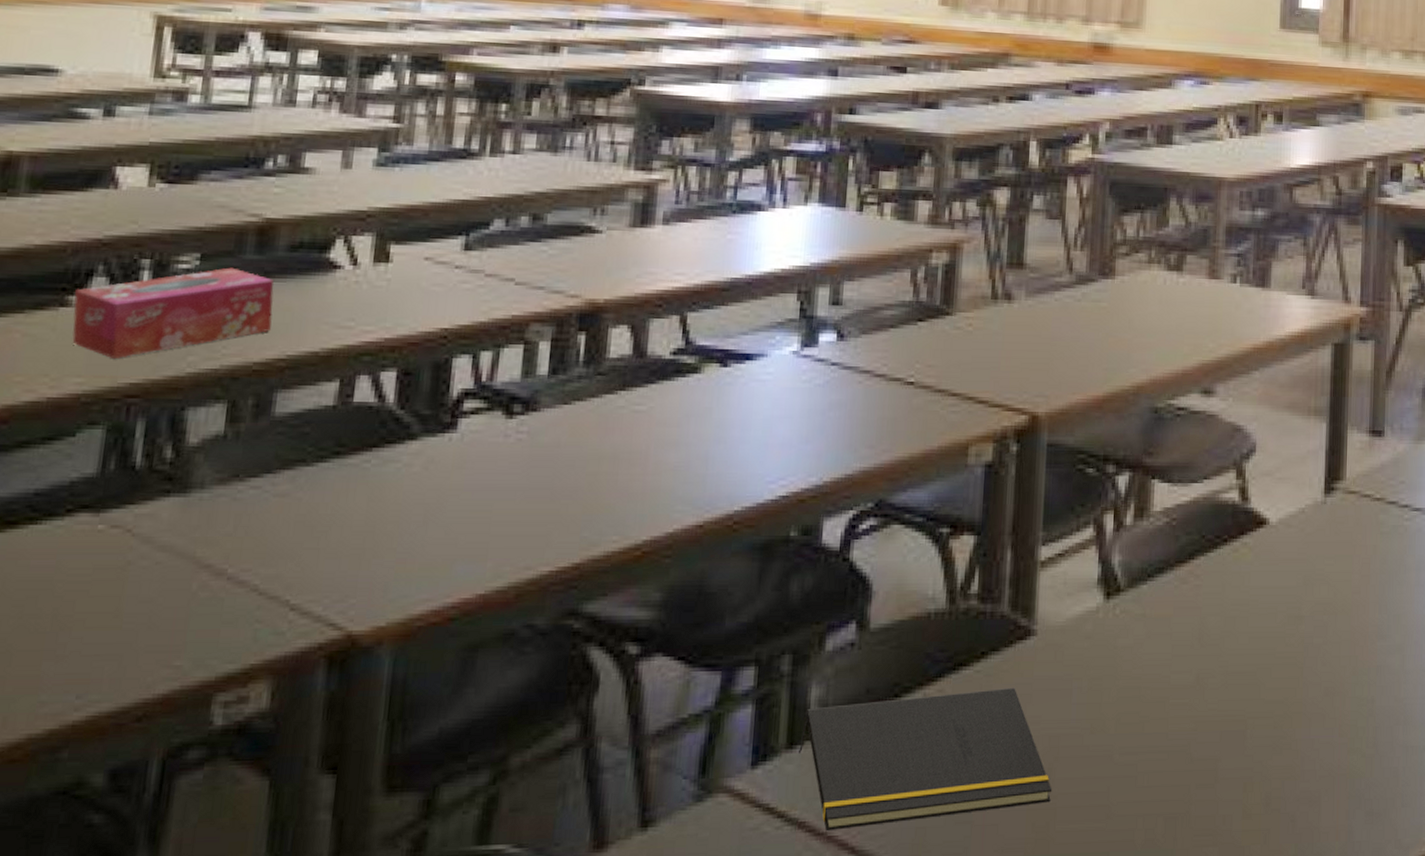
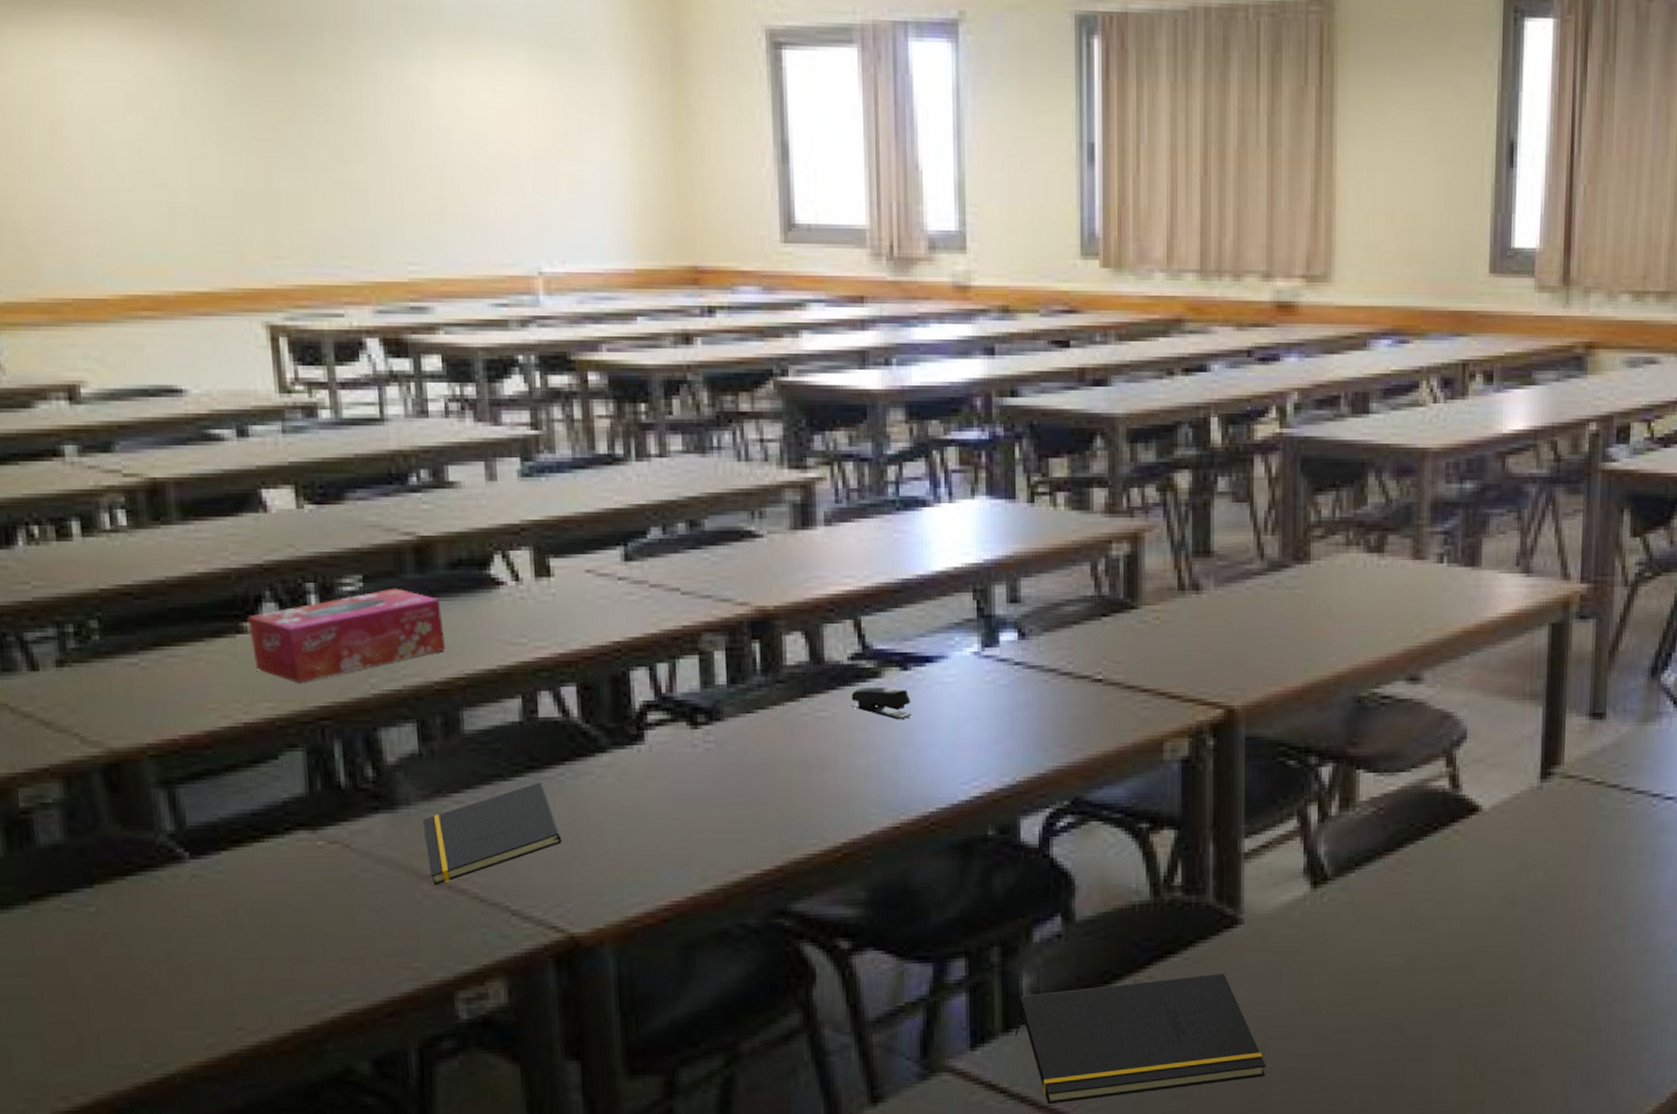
notepad: none [211,469,357,575] -> present [423,782,562,885]
stapler: none [667,381,728,415] -> present [850,686,911,719]

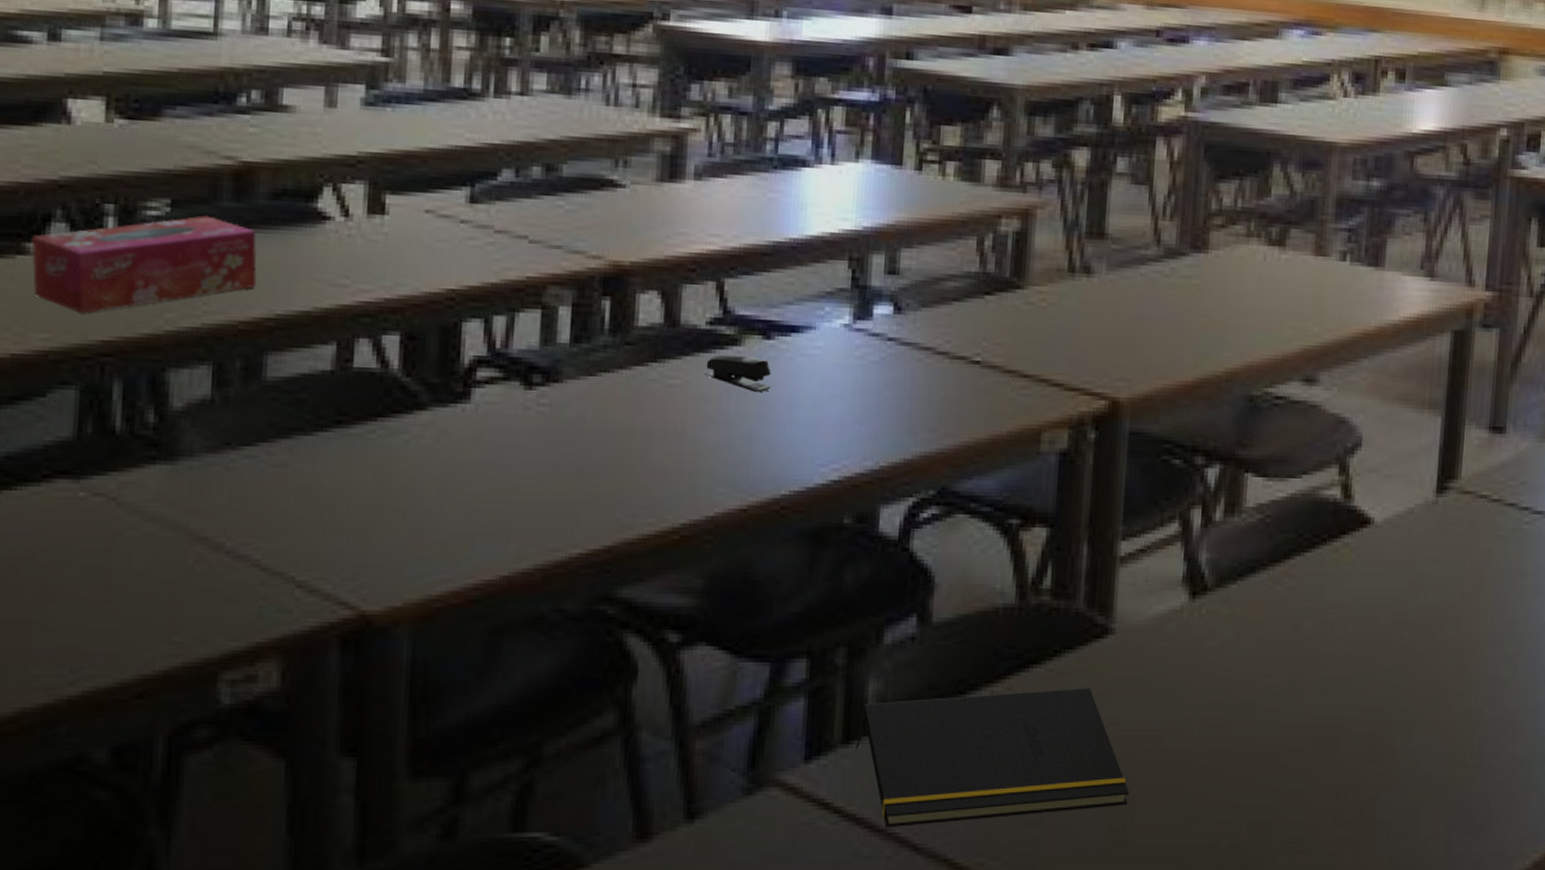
notepad: present [423,782,562,885] -> none [205,439,365,549]

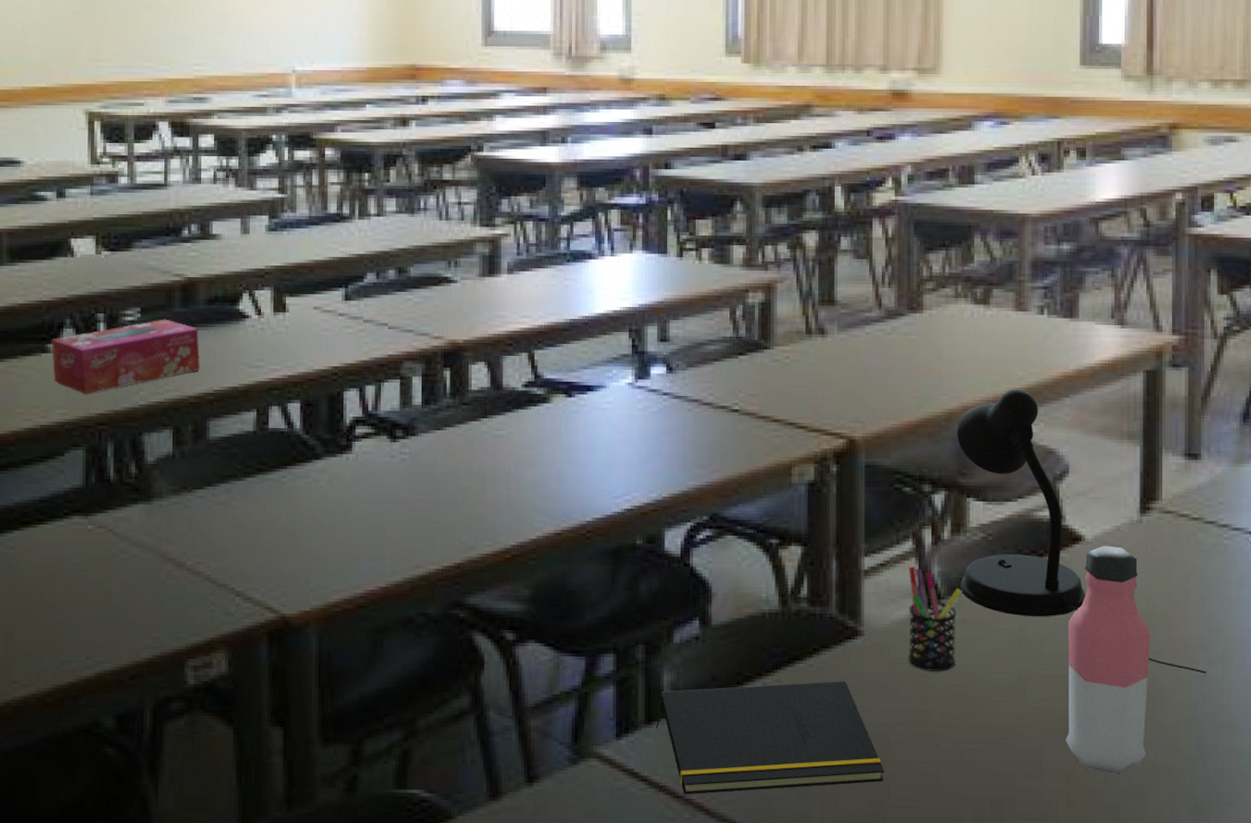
stapler: present [704,354,772,392] -> none [523,410,574,439]
pen holder: none [1164,551,1233,675] -> present [908,565,963,671]
desk lamp: none [1230,346,1495,675] -> present [956,389,1207,674]
water bottle: none [1337,529,1438,790] -> present [1066,545,1150,775]

